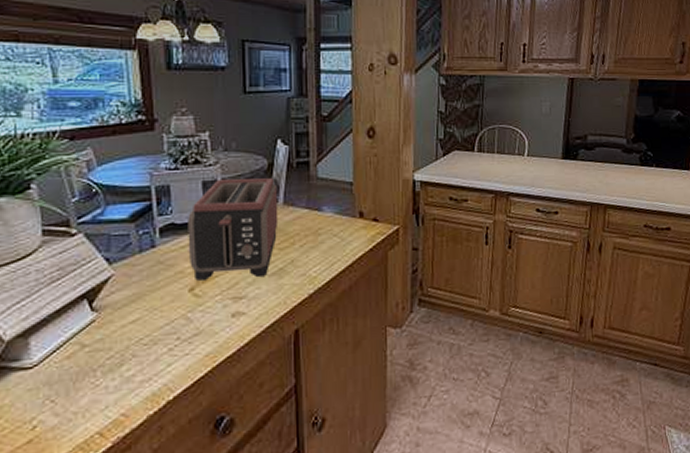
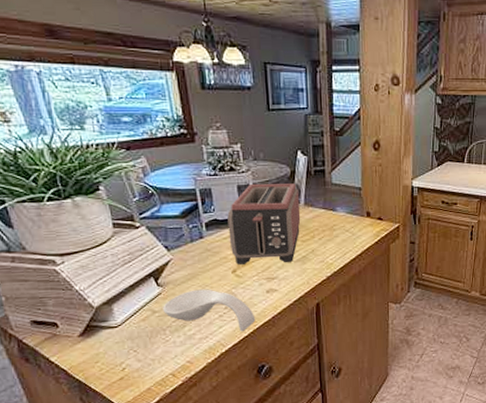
spoon rest: none [96,313,216,371] -> present [163,289,256,332]

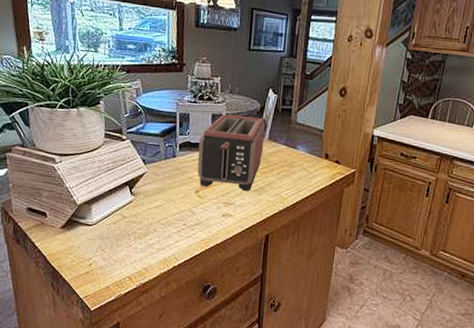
spoon rest: present [163,289,256,332] -> none [131,203,209,250]

